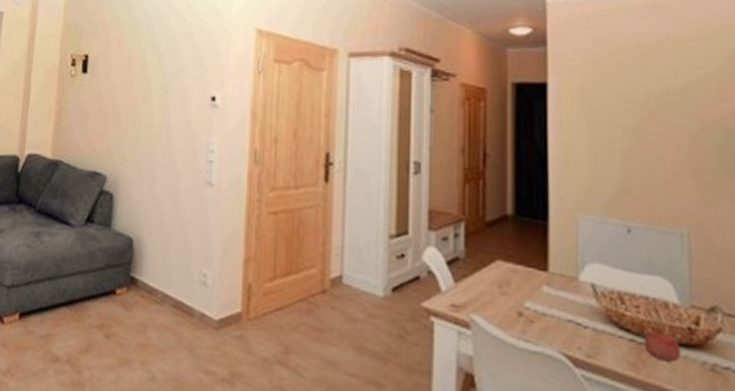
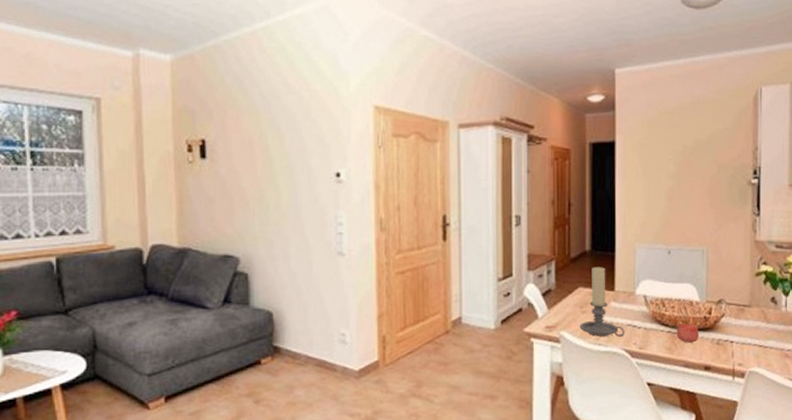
candle holder: none [498,236,563,336] -> present [580,267,624,337]

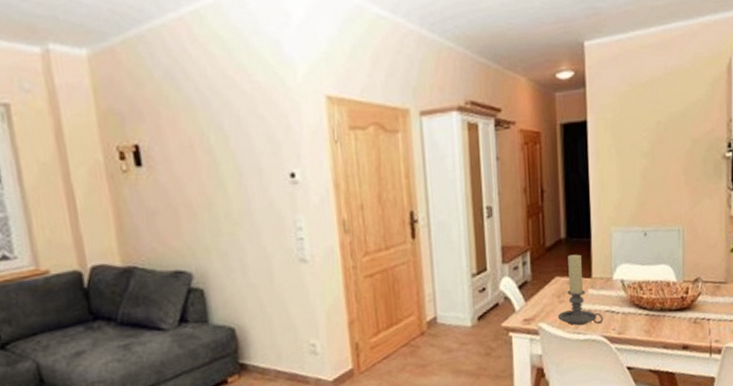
apple: present [676,321,699,343] -> none [654,302,676,324]

